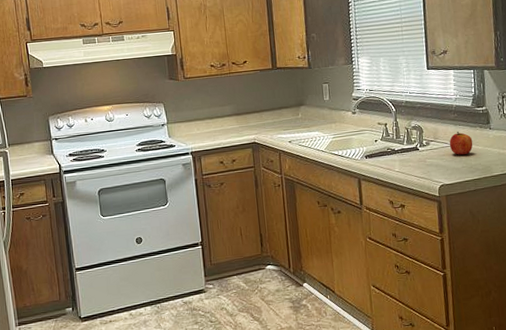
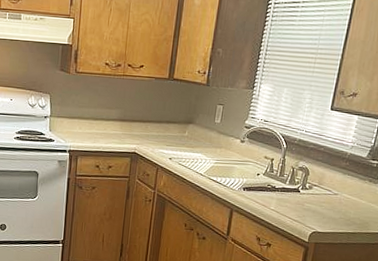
apple: present [449,132,473,156] -> none [332,181,358,207]

